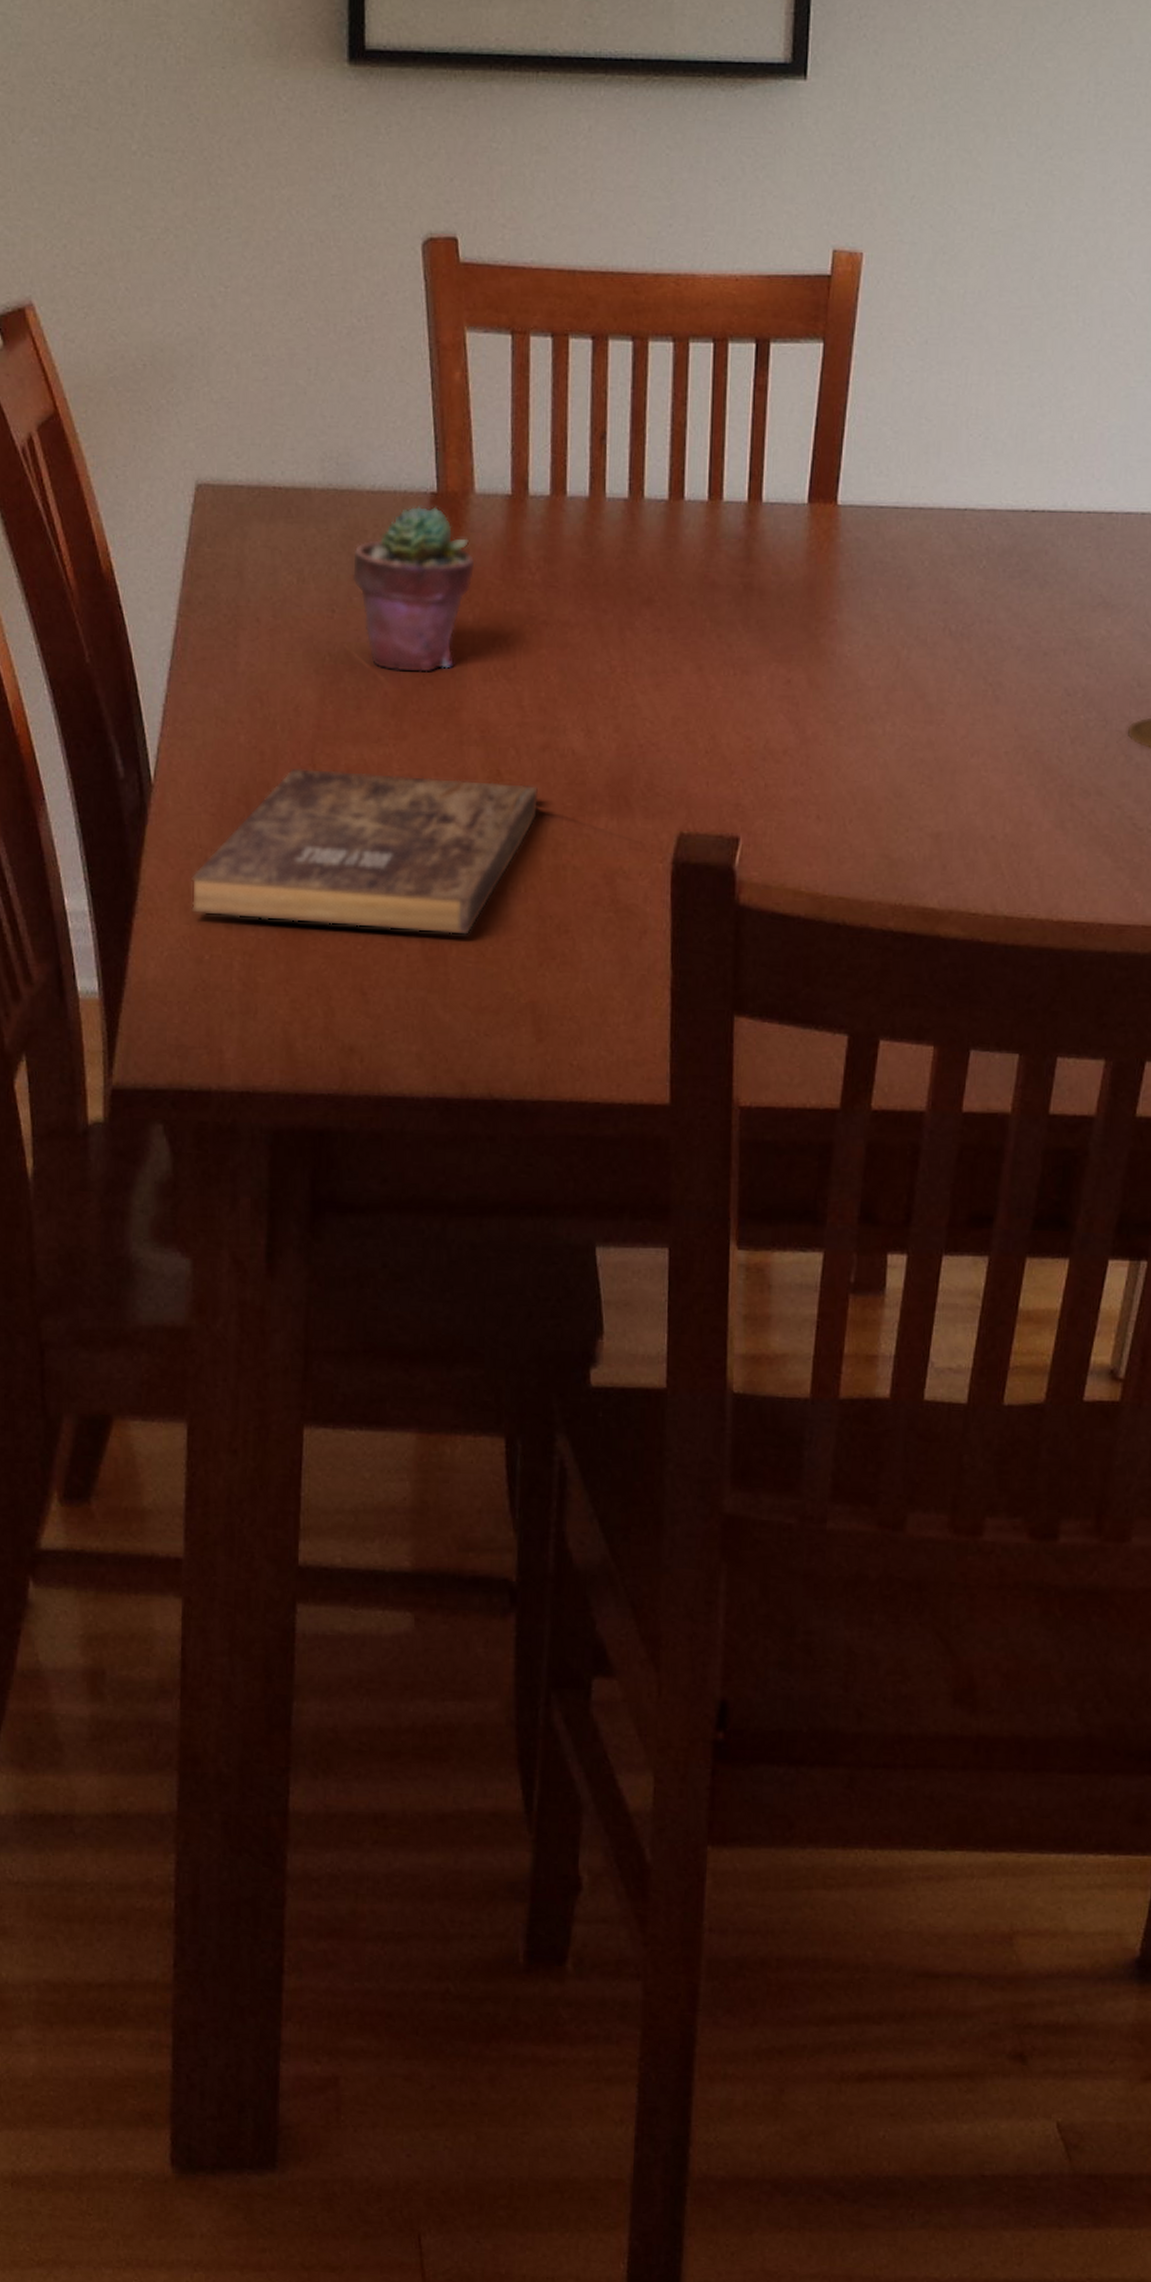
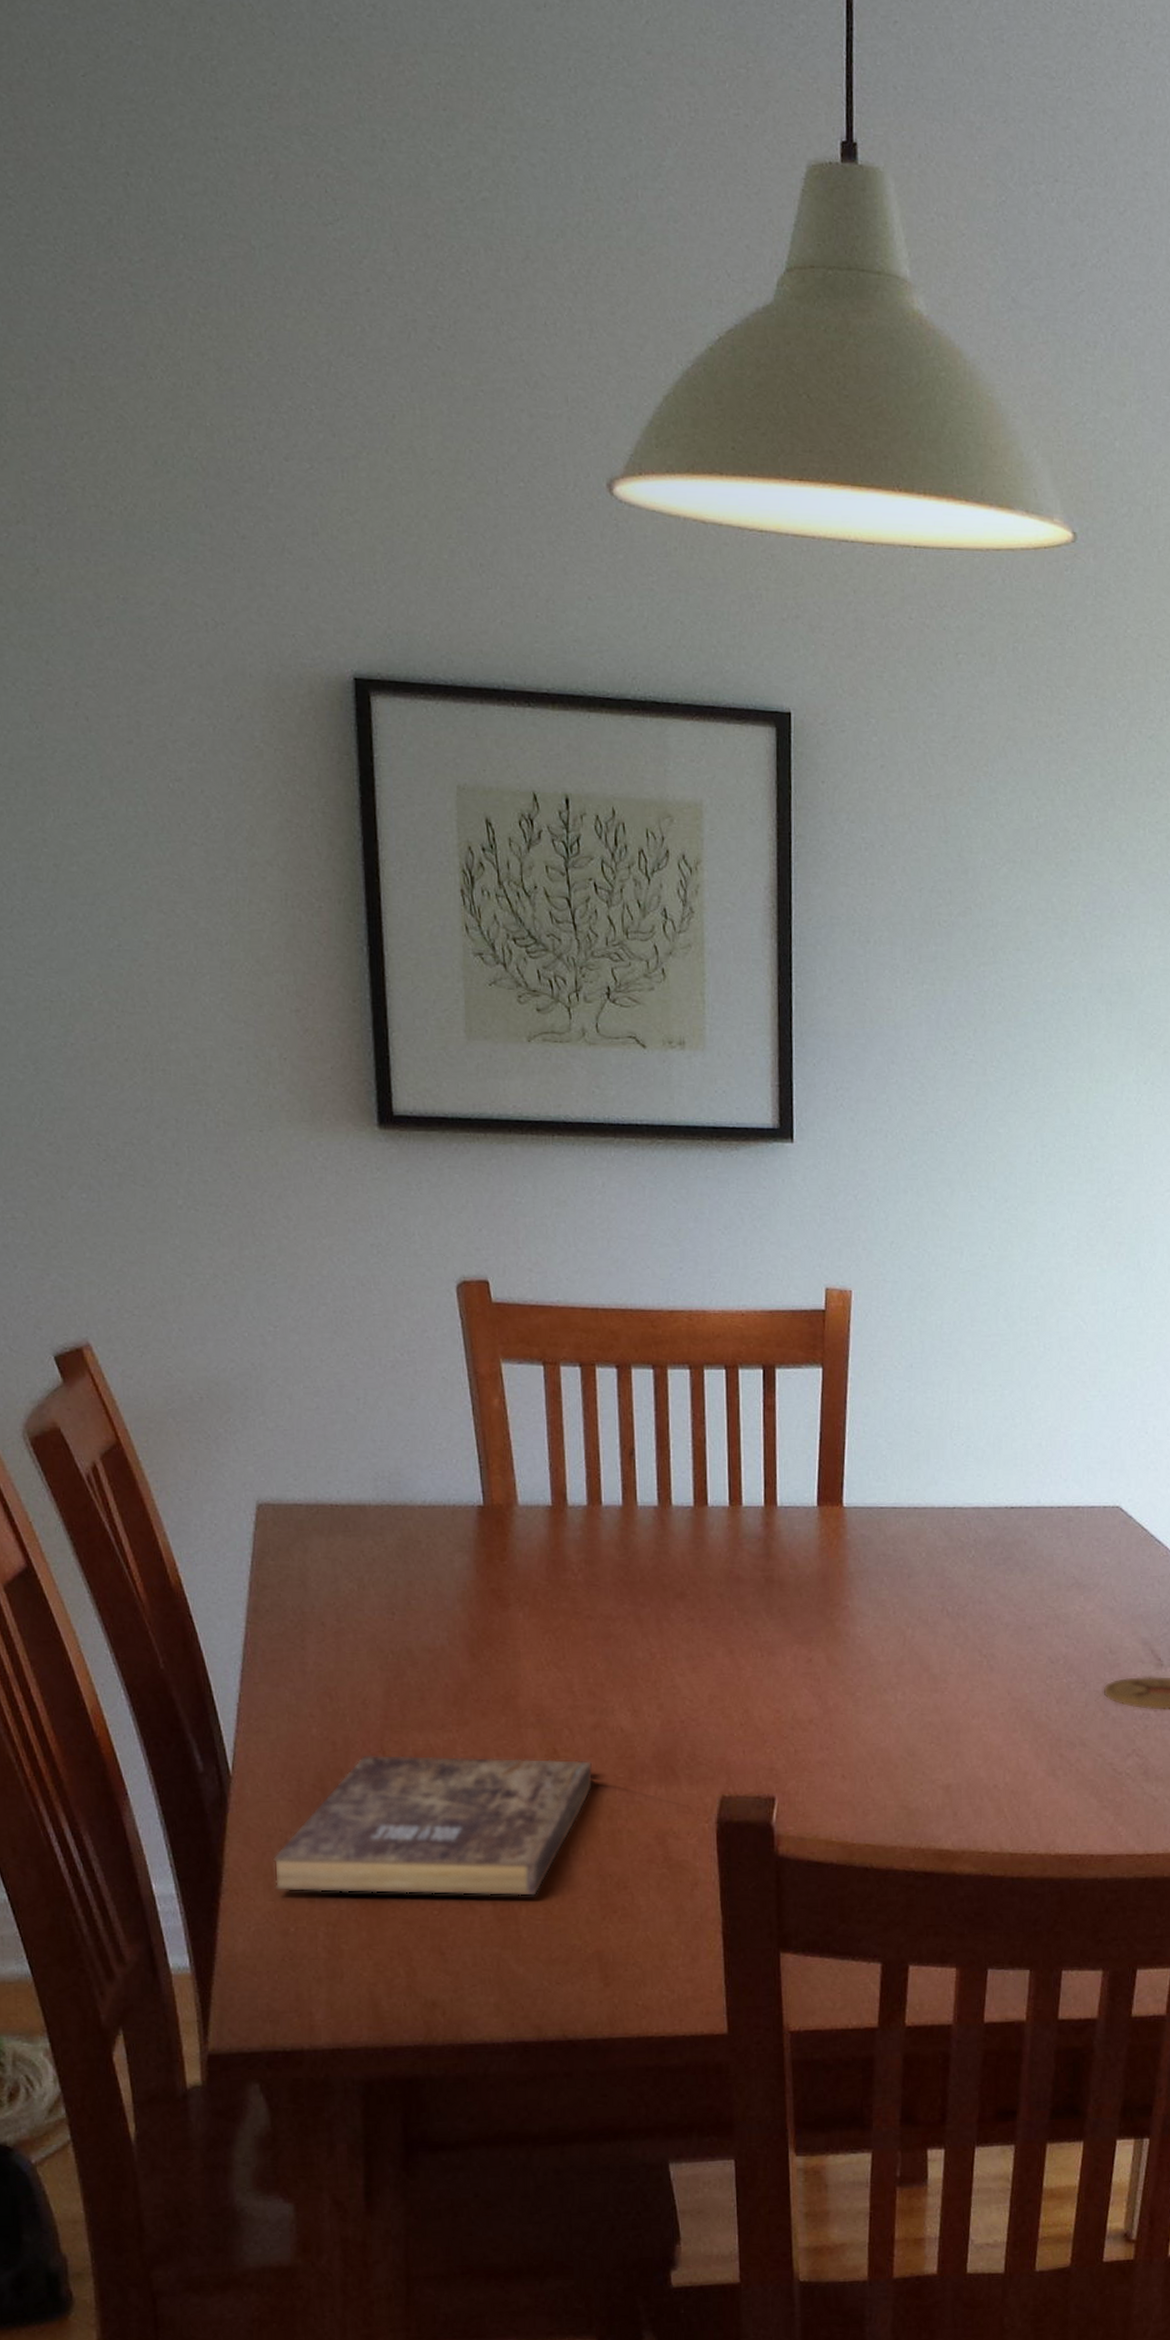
potted succulent: present [352,505,475,672] -> none [408,1517,523,1665]

